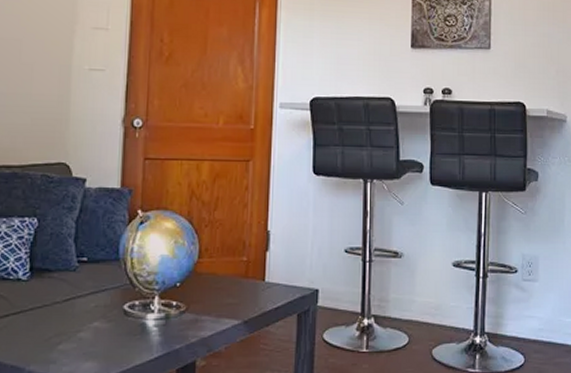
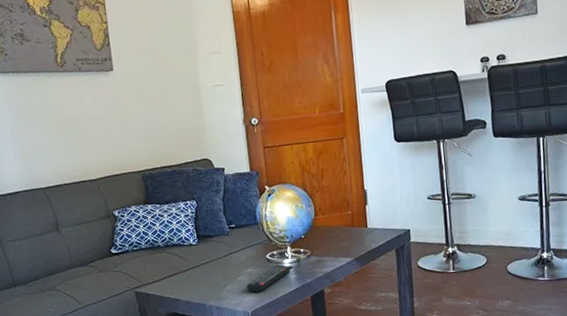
remote control: none [88,320,159,357] -> present [246,265,294,293]

